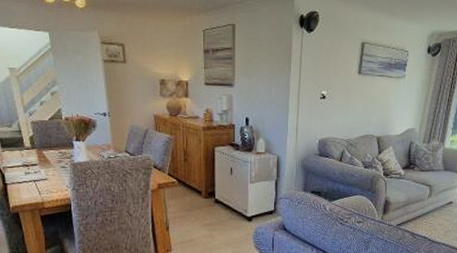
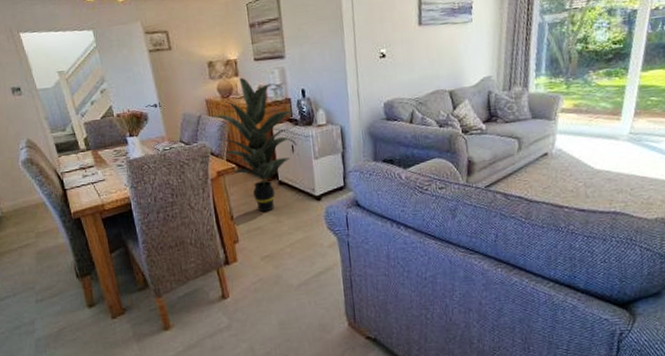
indoor plant: none [161,98,241,227] -> present [214,77,299,213]

